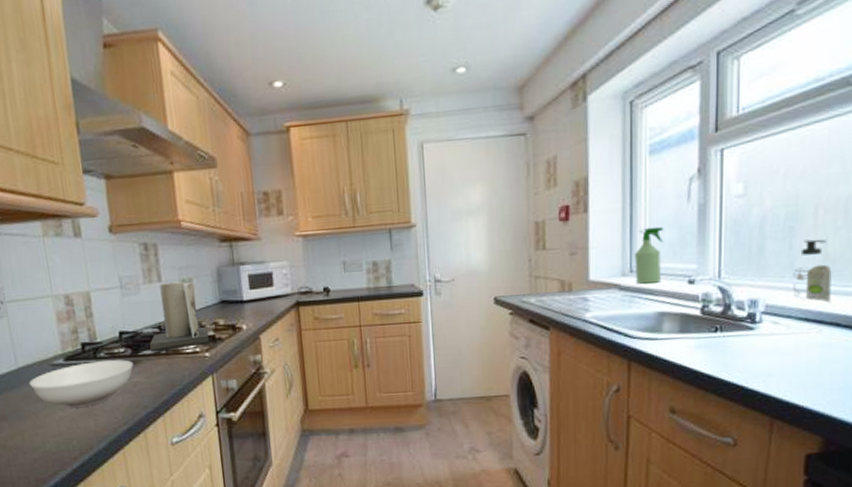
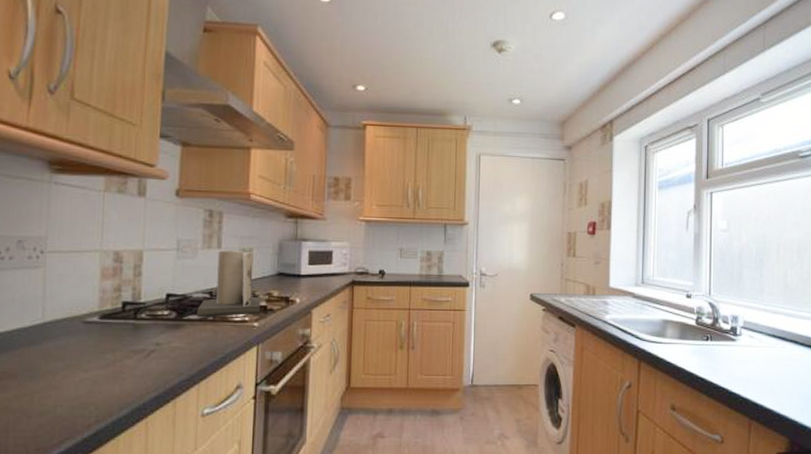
bowl: present [29,359,134,408] -> none [53,322,175,369]
spray bottle: present [634,226,664,284] -> none [645,247,668,294]
soap dispenser: present [792,239,832,303] -> none [763,271,791,323]

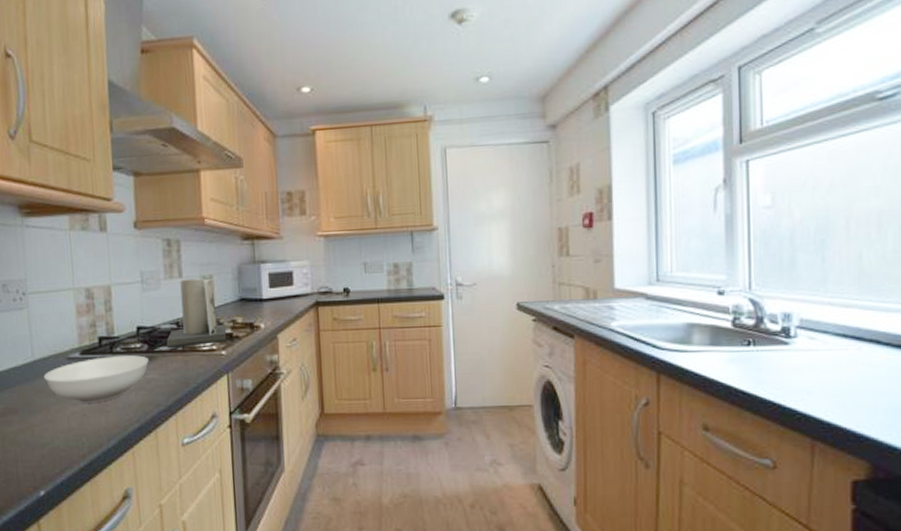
bowl: none [53,322,175,369] -> present [43,355,149,403]

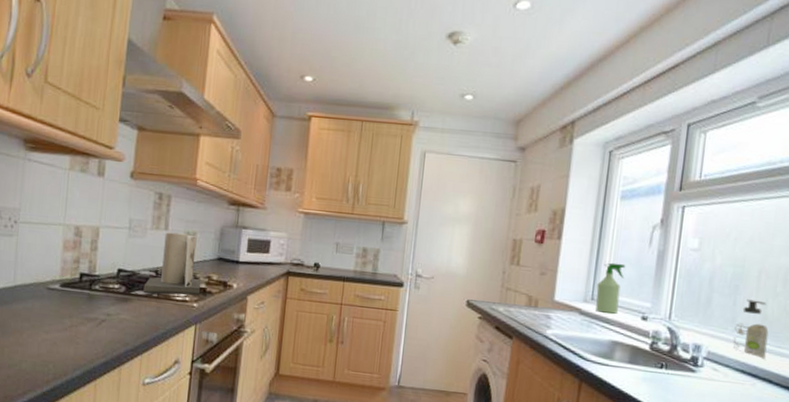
bowl: present [43,355,149,403] -> none [21,292,124,334]
spray bottle: none [661,235,691,294] -> present [596,262,626,314]
soap dispenser: none [827,252,869,319] -> present [733,299,769,360]

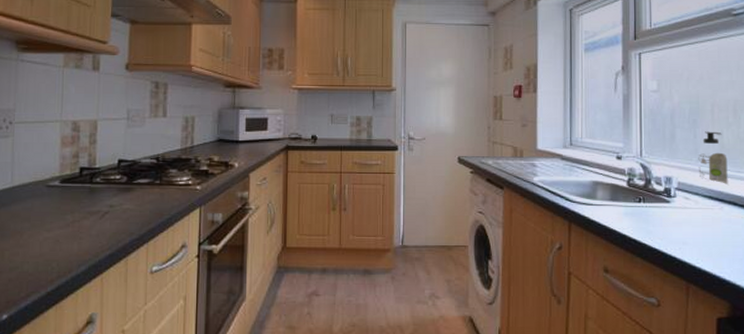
paper towel roll: present [143,232,201,296] -> none [145,119,203,182]
spray bottle: present [596,262,626,314] -> none [574,109,597,156]

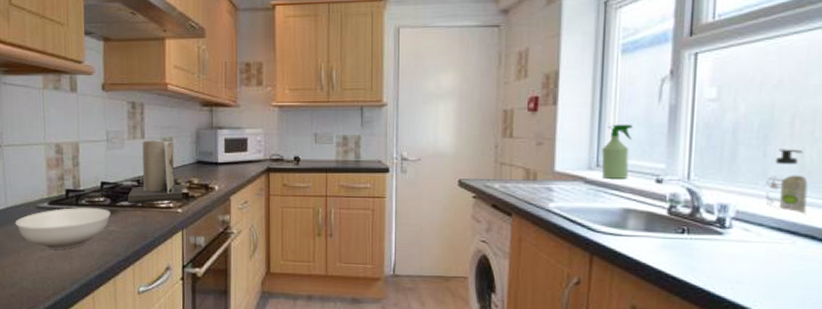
bowl: none [20,186,126,229] -> present [15,208,111,249]
paper towel roll: none [145,119,203,182] -> present [127,140,184,204]
spray bottle: none [574,109,597,156] -> present [601,124,633,179]

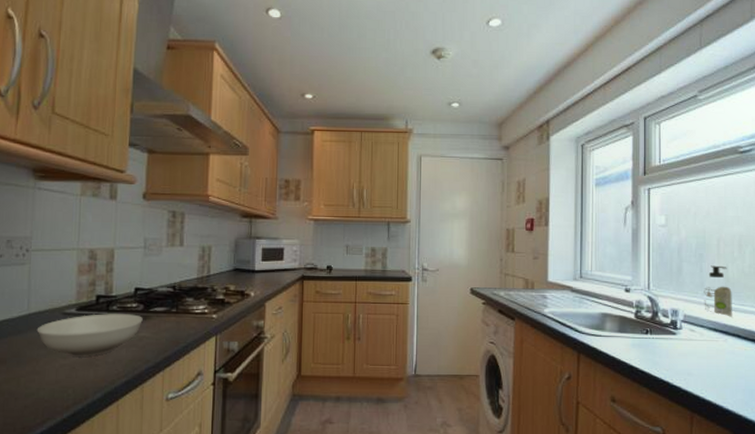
paper towel roll: present [127,140,184,204] -> none [161,248,219,310]
spray bottle: present [601,124,633,179] -> none [584,243,606,288]

